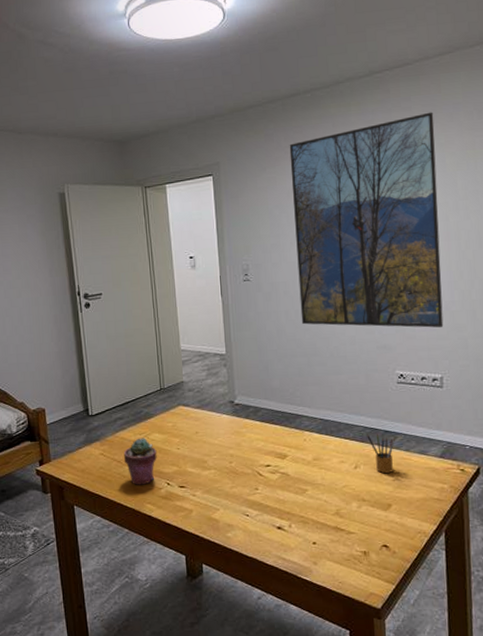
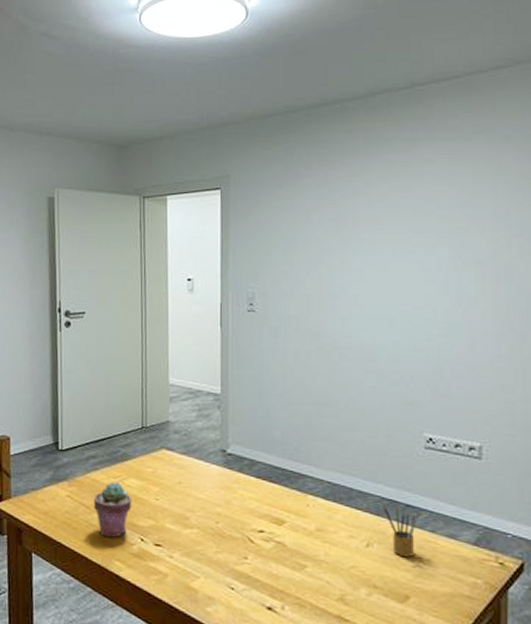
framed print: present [289,112,444,328] -> none [311,132,486,387]

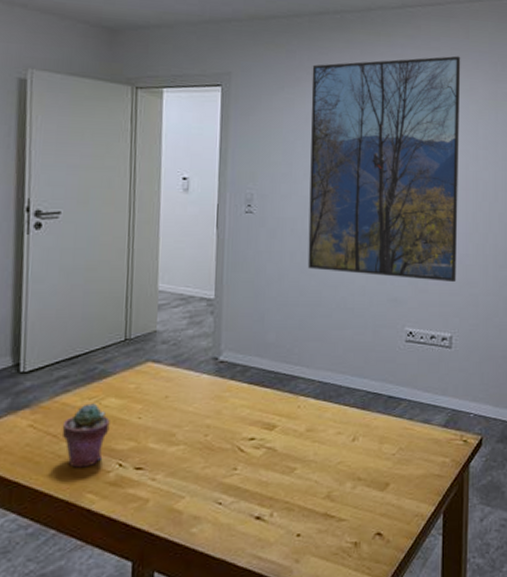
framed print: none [311,132,486,387] -> present [307,56,461,283]
pencil box: present [384,506,420,557] -> none [369,399,400,446]

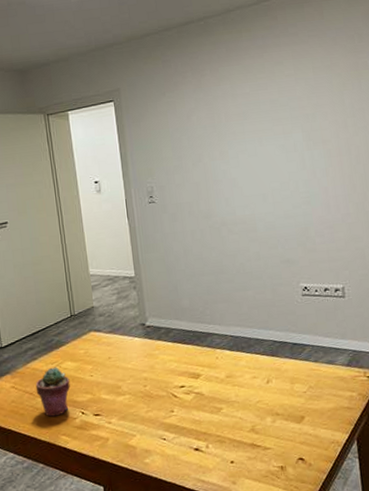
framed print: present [307,56,461,283] -> none [186,36,342,244]

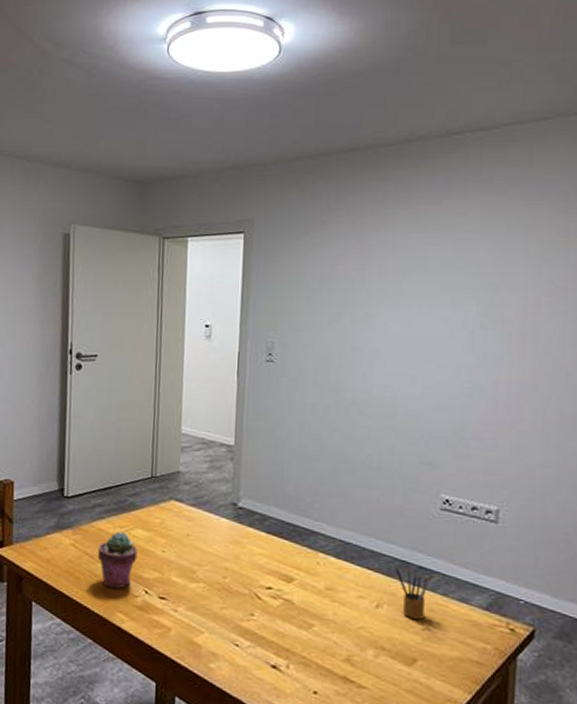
pencil box: none [276,347,305,386] -> present [395,567,432,620]

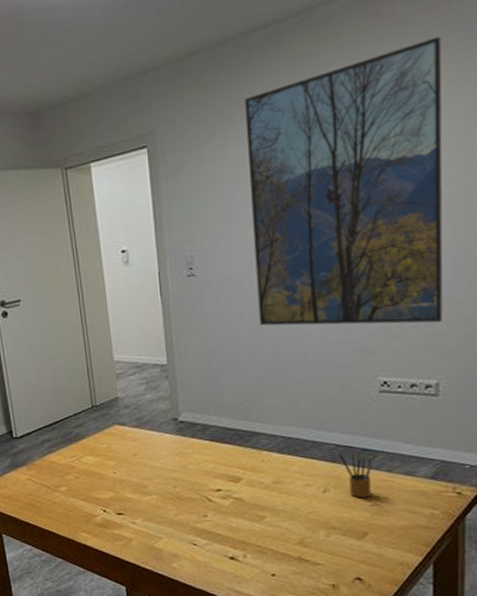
potted succulent: present [97,531,138,589] -> none [53,461,91,512]
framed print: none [330,186,521,450] -> present [244,36,443,326]

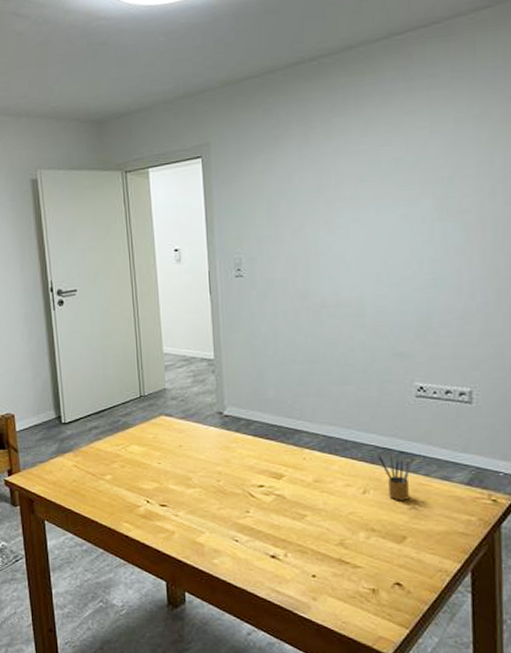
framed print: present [244,36,443,326] -> none [291,78,474,334]

